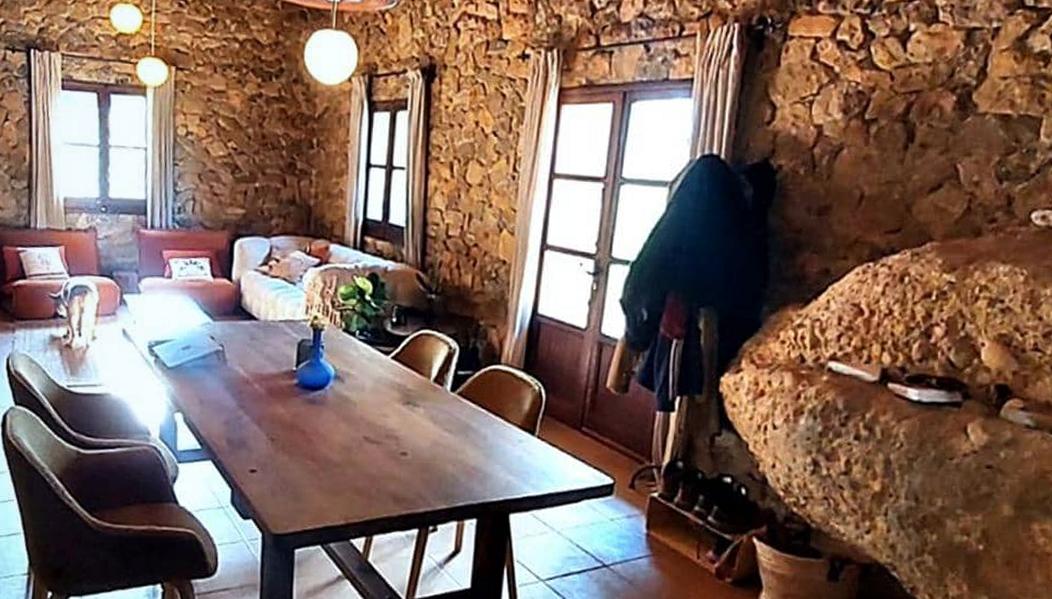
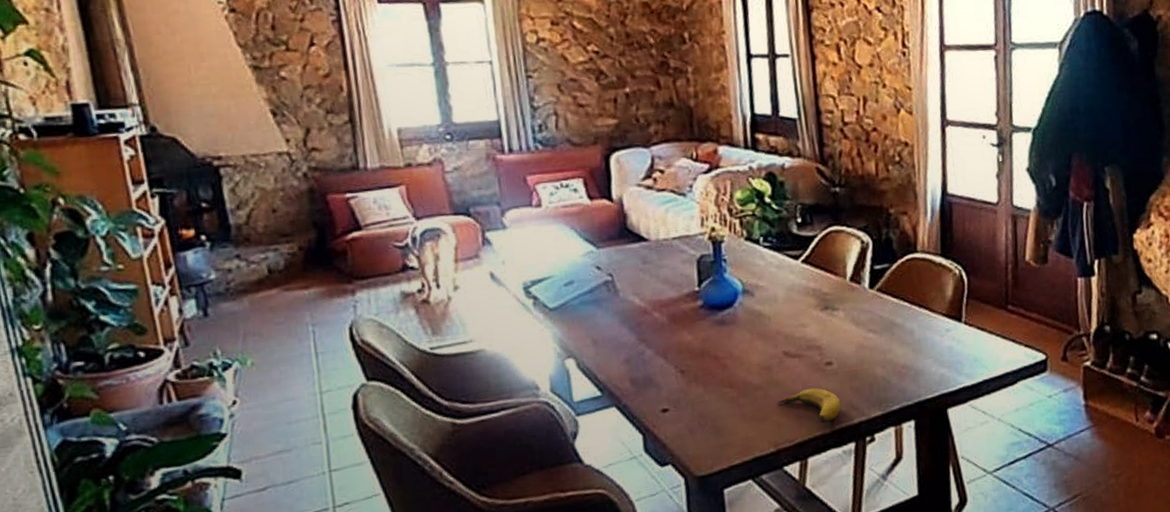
banana: none [352,474,410,507] -> present [777,388,842,424]

